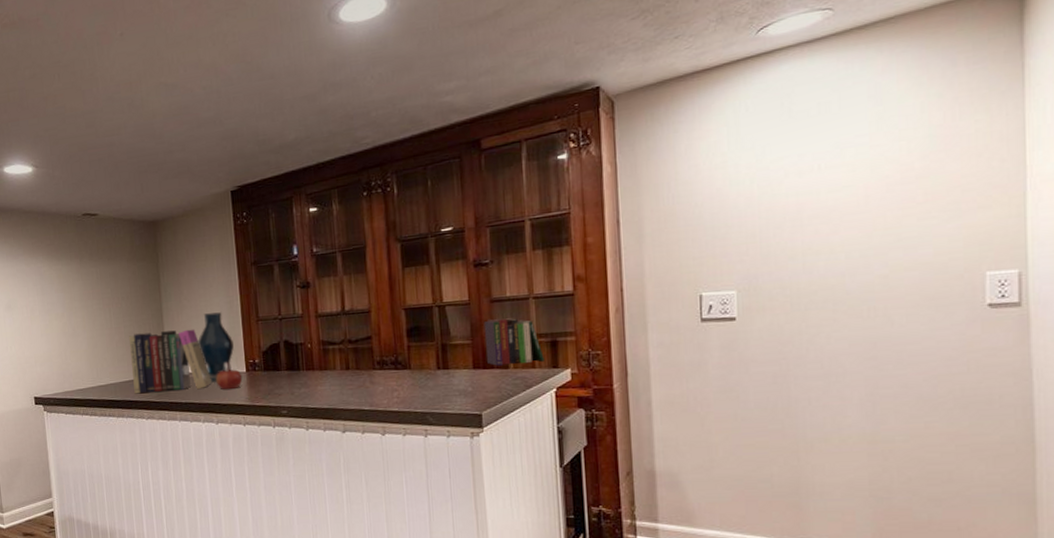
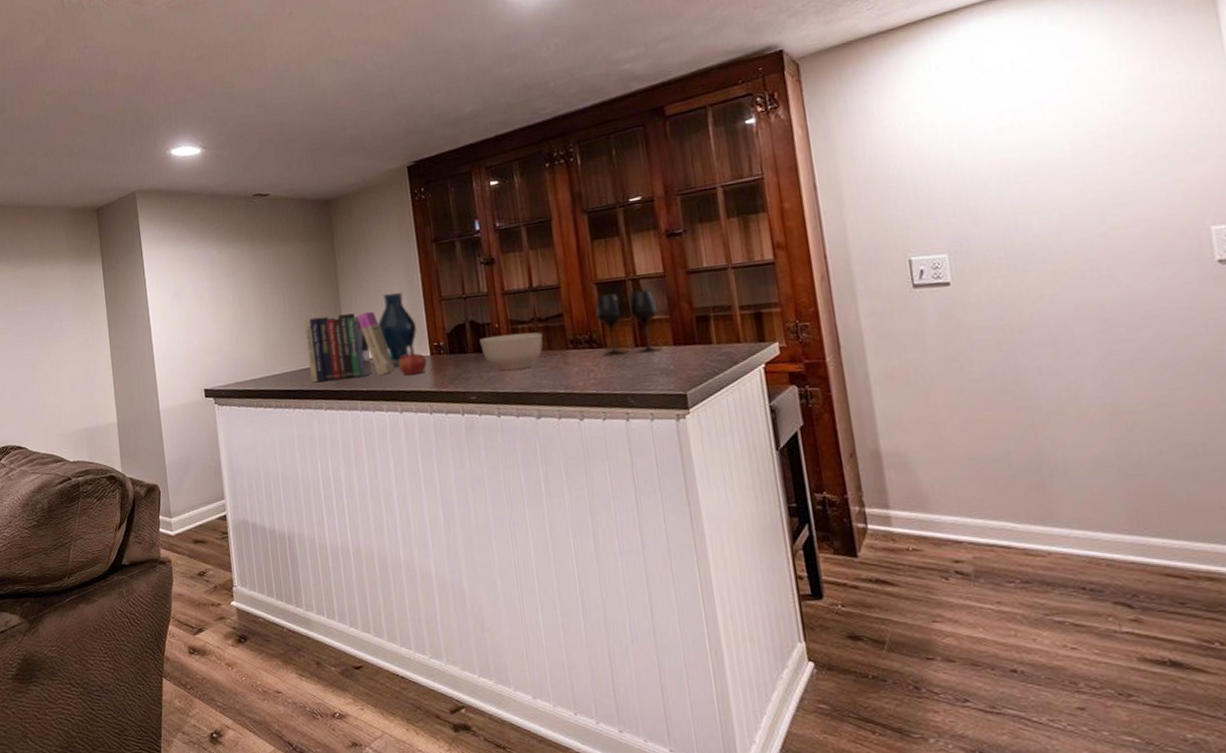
bowl: none [293,353,352,388] -> present [479,332,543,371]
wine glass: none [402,316,464,378] -> present [595,289,664,357]
books: present [483,318,544,366] -> none [681,290,750,342]

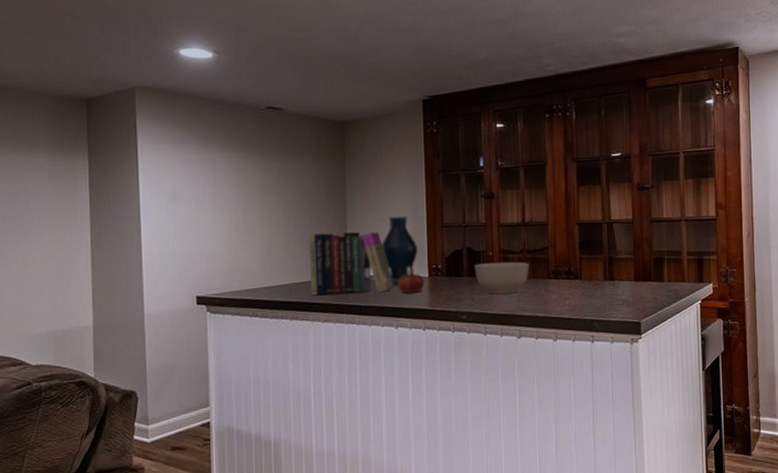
wine glass: present [595,289,664,357] -> none [575,233,626,287]

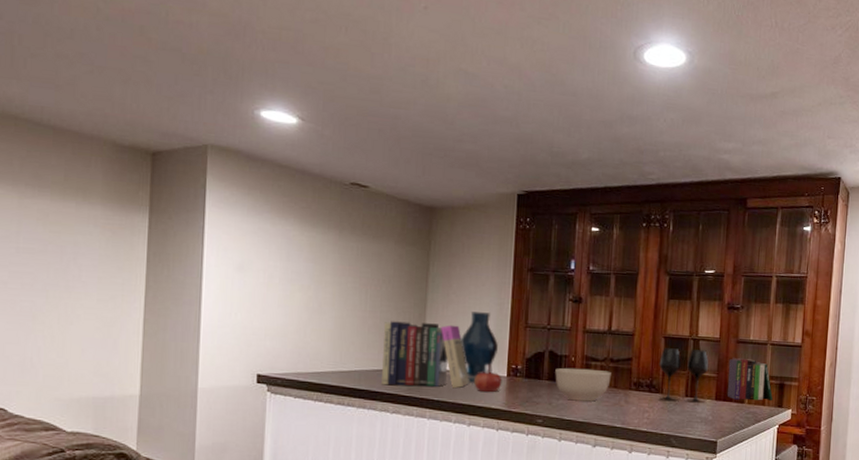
wine glass: none [575,233,626,287] -> present [657,348,709,404]
books: none [644,236,692,279] -> present [726,357,773,402]

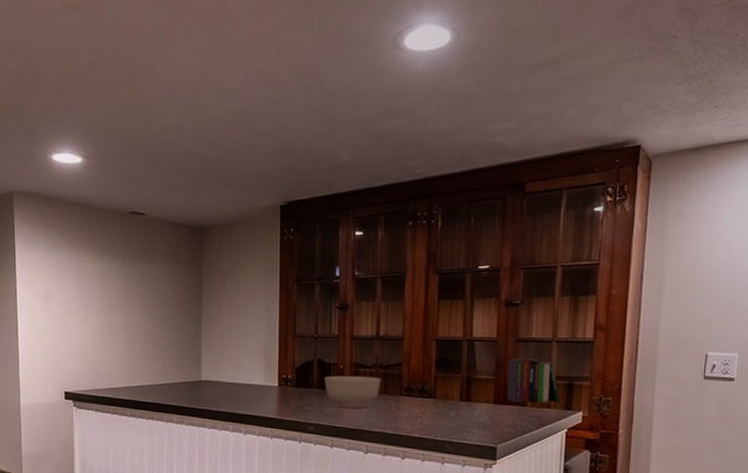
books: present [382,321,470,389] -> none [166,338,245,399]
vase: present [460,311,498,384] -> none [234,325,268,395]
fruit: present [474,370,502,393] -> none [248,380,274,403]
wine glass: present [657,348,709,404] -> none [430,351,486,408]

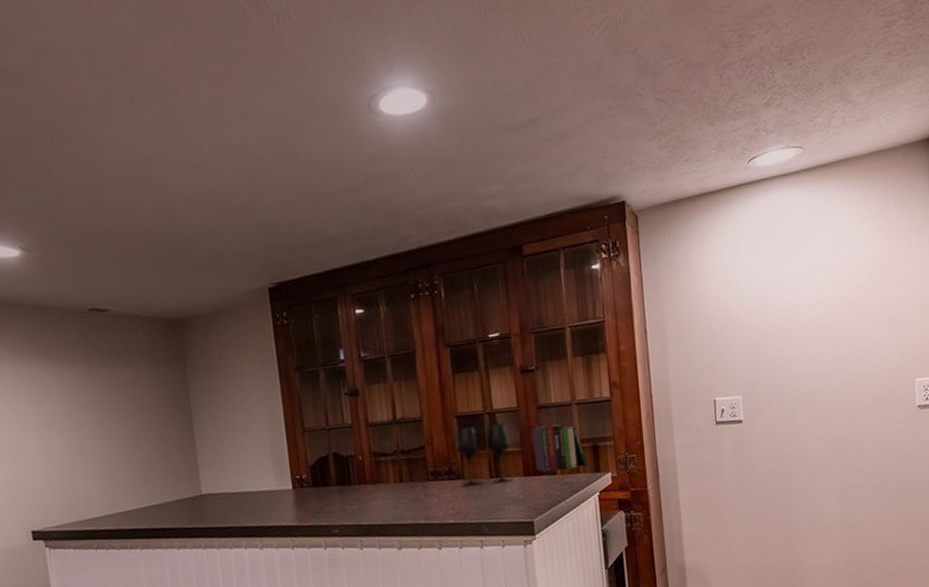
bowl: present [324,375,381,409] -> none [343,464,405,504]
wine glass: none [430,351,486,408] -> present [455,423,515,488]

